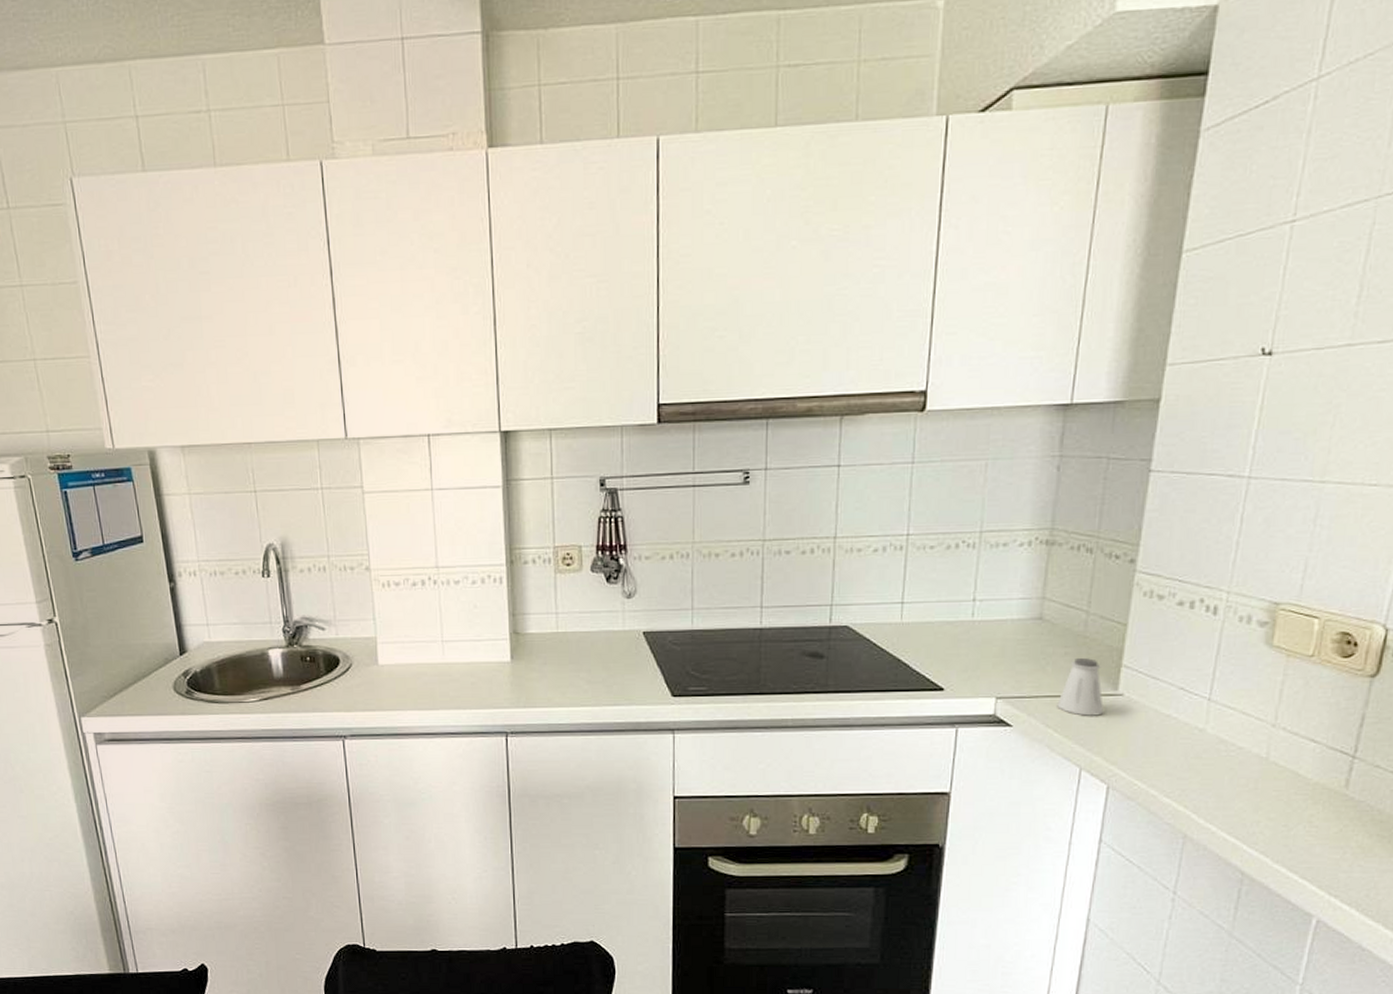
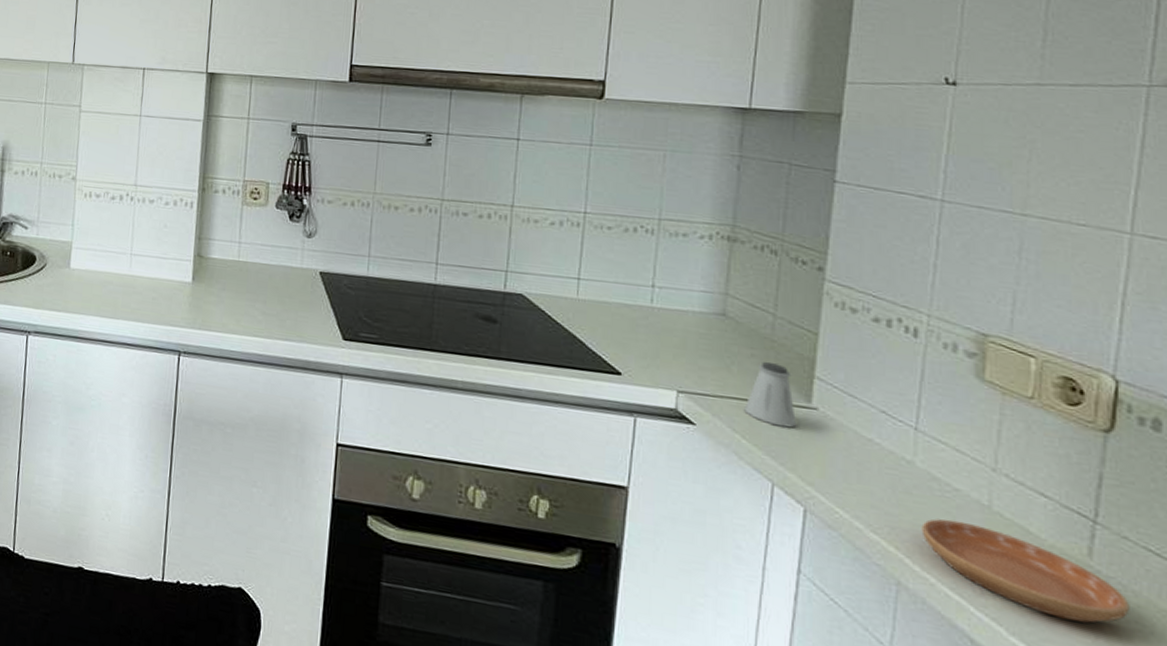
saucer: none [1207,775,1374,842] -> present [921,519,1130,623]

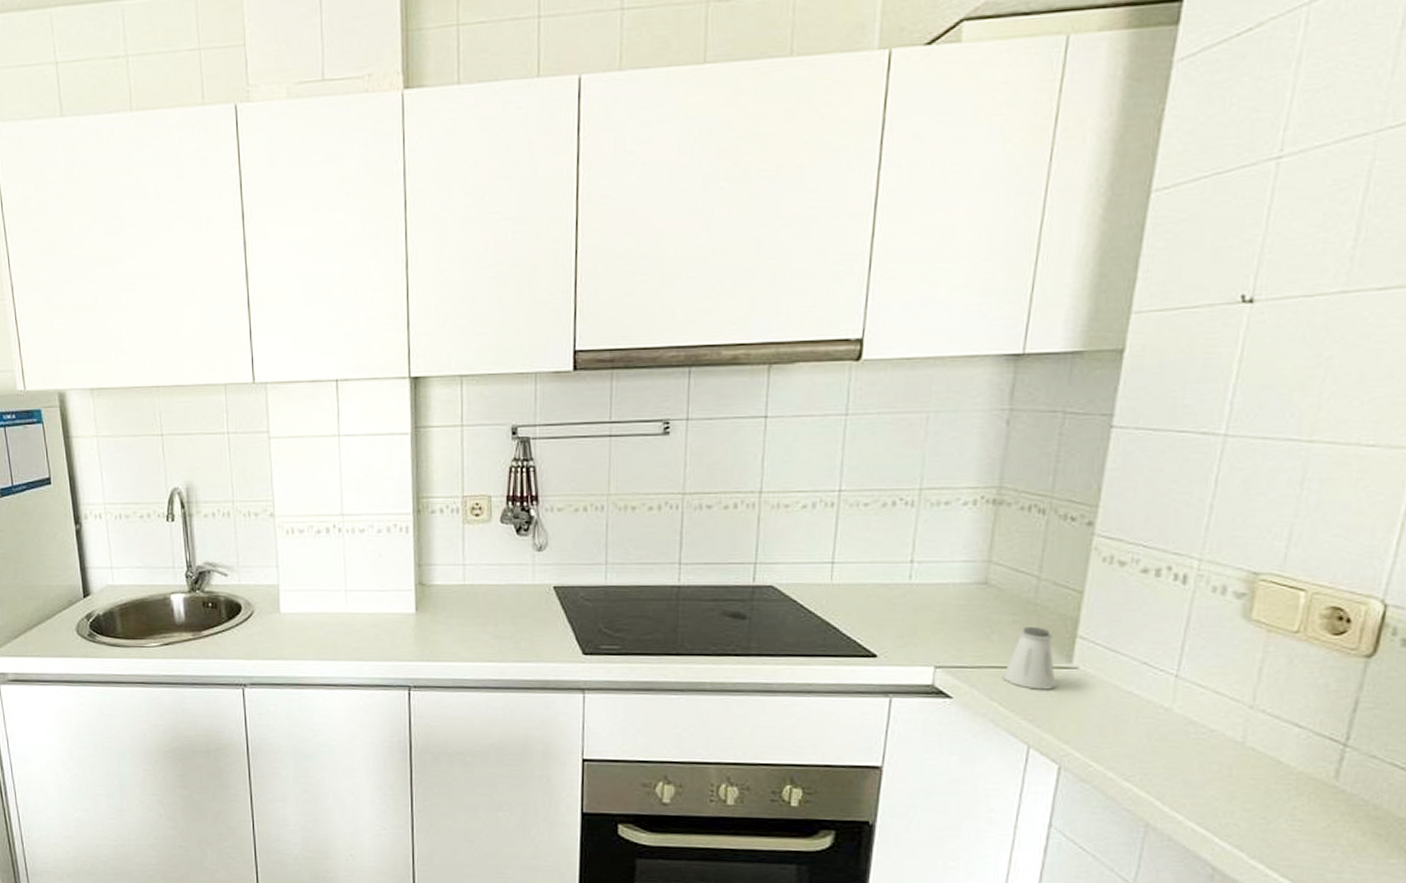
saucer: present [921,519,1130,623] -> none [1173,759,1369,839]

